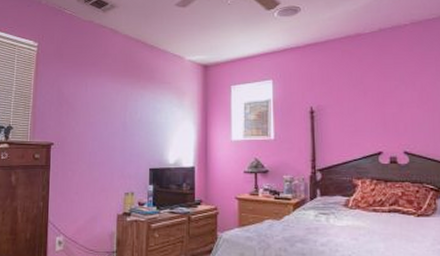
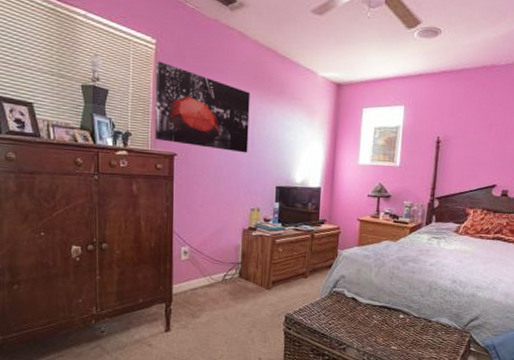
wall art: none [33,61,122,138] -> present [154,61,250,153]

